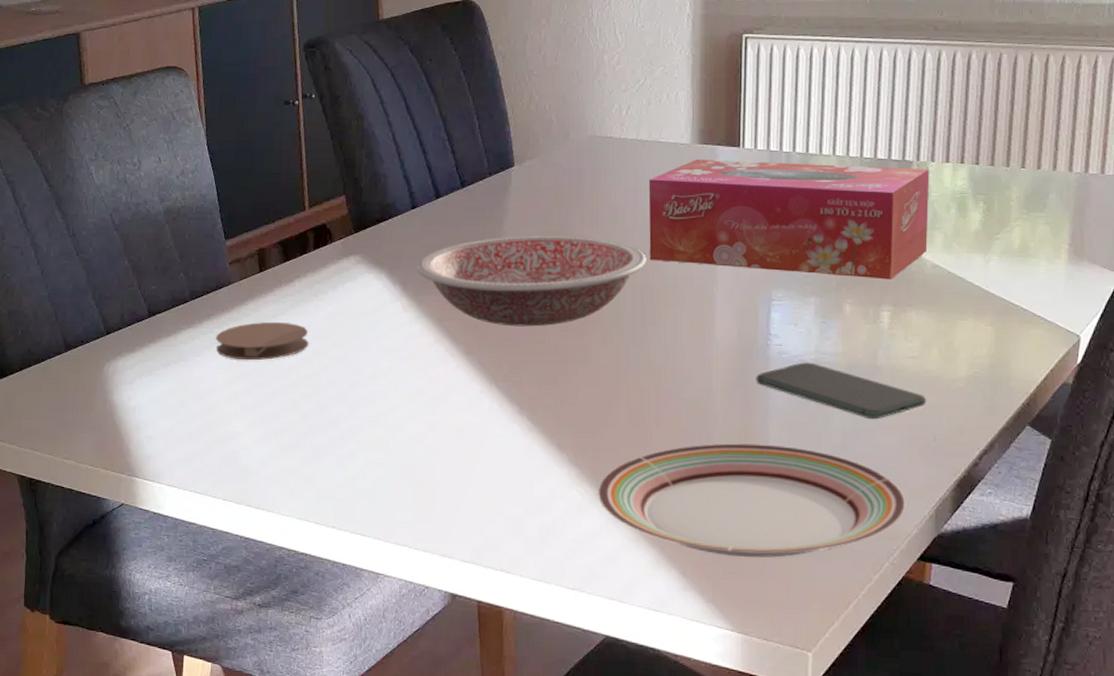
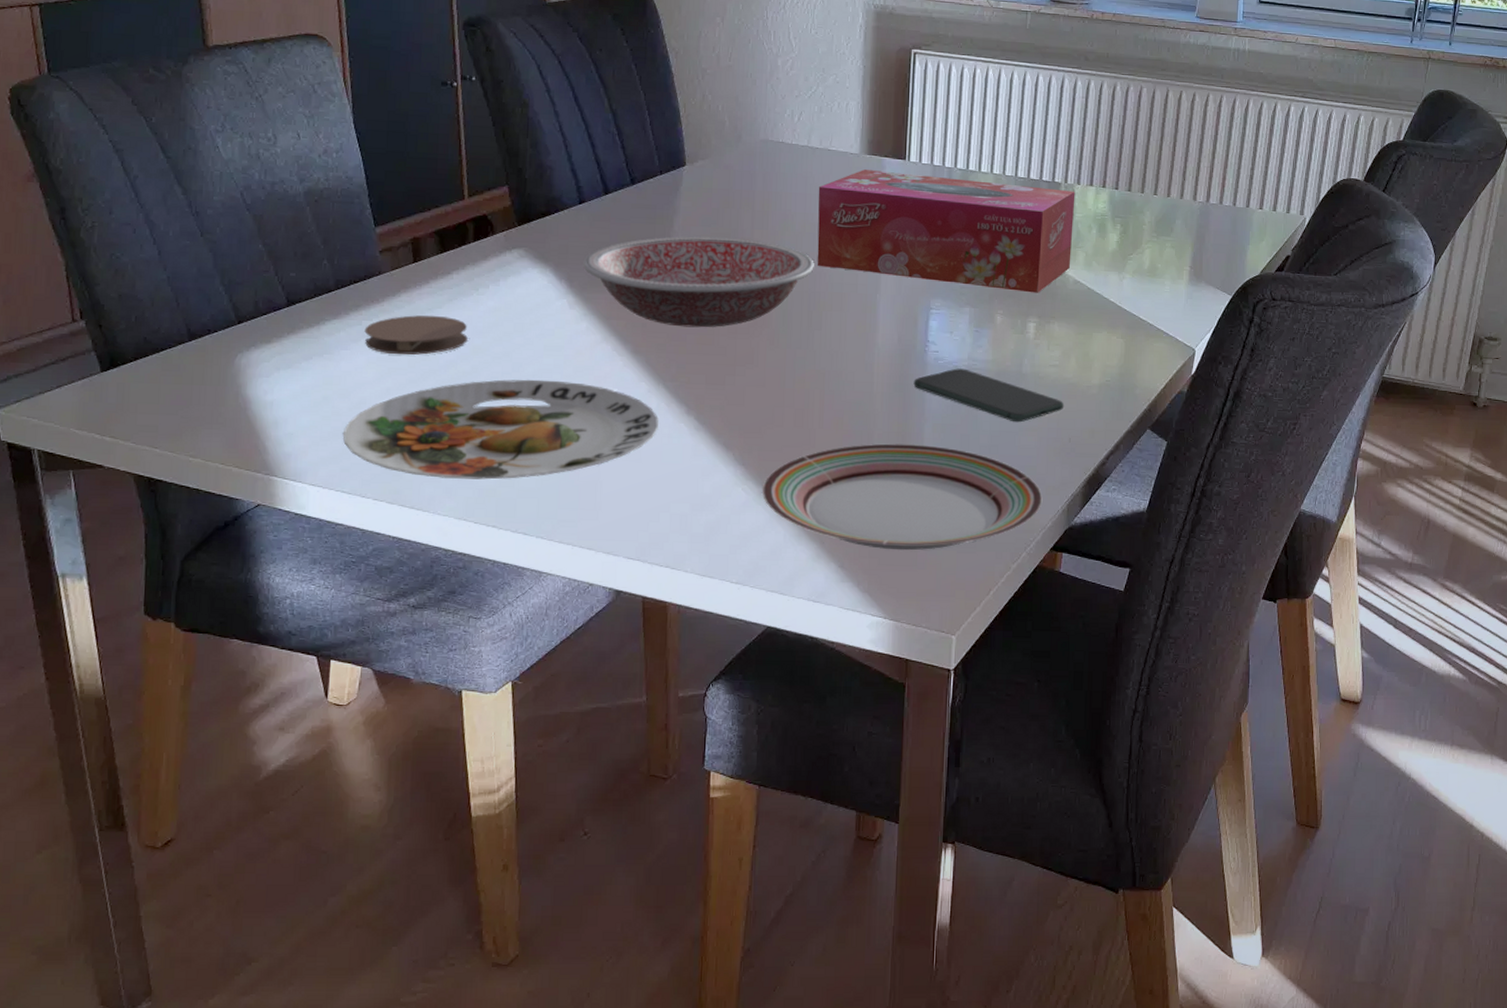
plate: none [196,382,491,481] -> present [342,379,658,480]

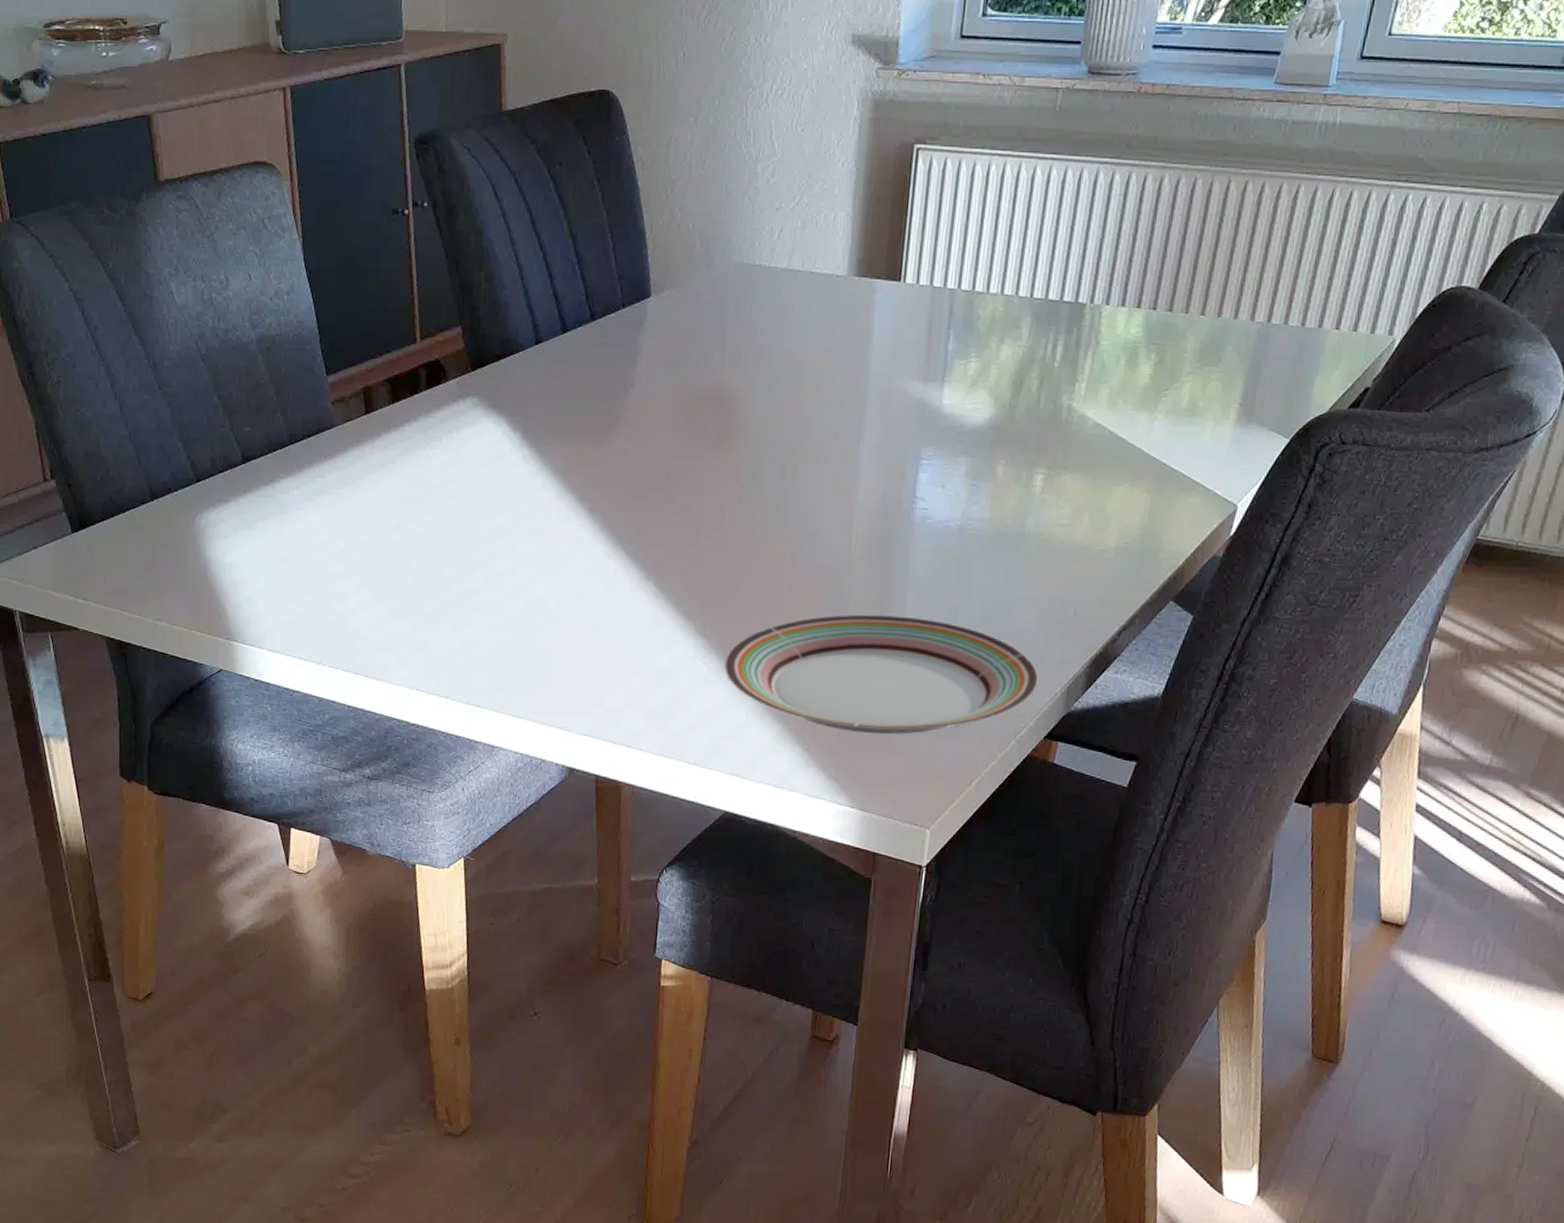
plate: present [342,379,658,480] -> none [298,541,616,648]
coaster: present [364,315,468,355] -> none [318,471,420,515]
bowl: present [583,236,814,328] -> none [539,378,790,483]
tissue box: present [817,169,1075,293] -> none [793,295,1103,439]
smartphone: present [913,368,1065,423] -> none [896,528,1072,592]

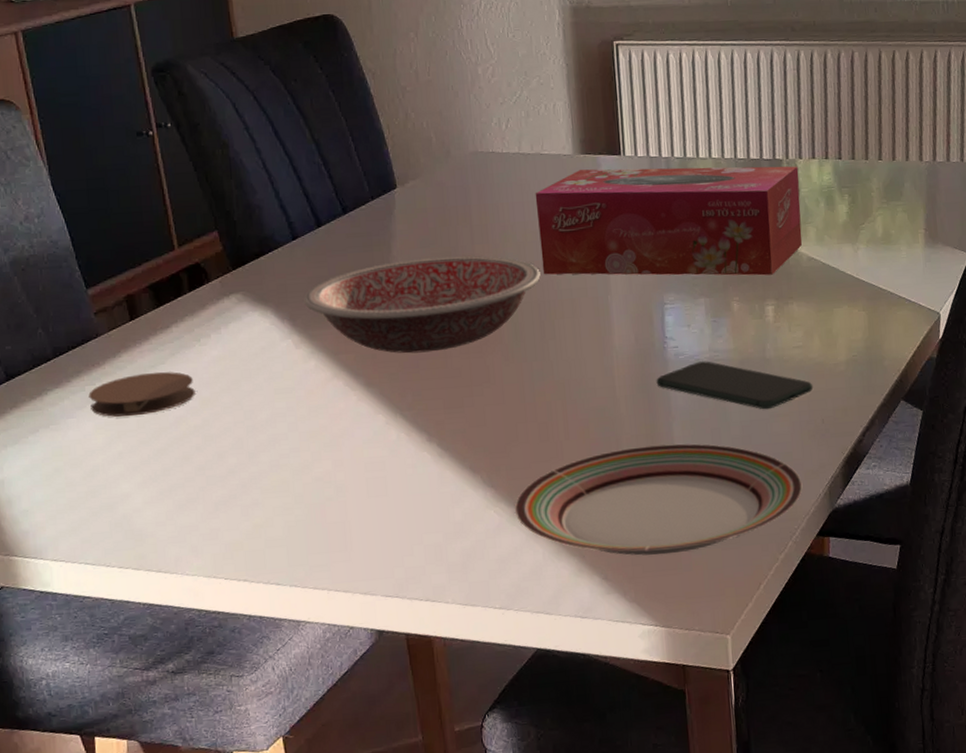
coaster: none [318,471,420,515] -> present [88,372,195,417]
bowl: none [539,378,790,483] -> present [303,255,541,354]
tissue box: none [793,295,1103,439] -> present [535,166,803,276]
smartphone: none [896,528,1072,592] -> present [656,361,814,410]

